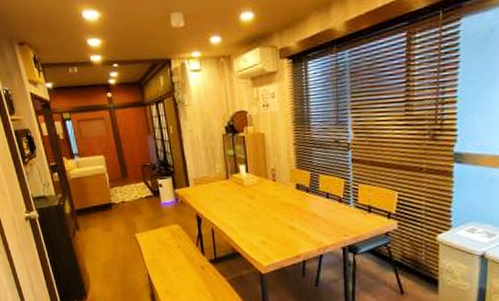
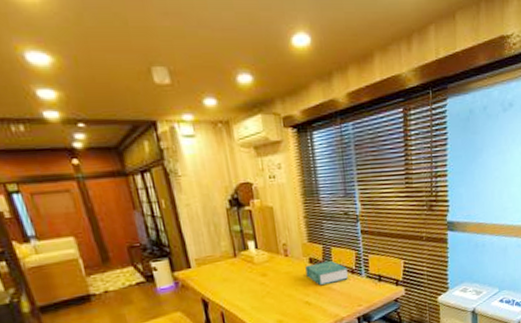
book: none [292,188,335,212] -> present [305,261,348,286]

